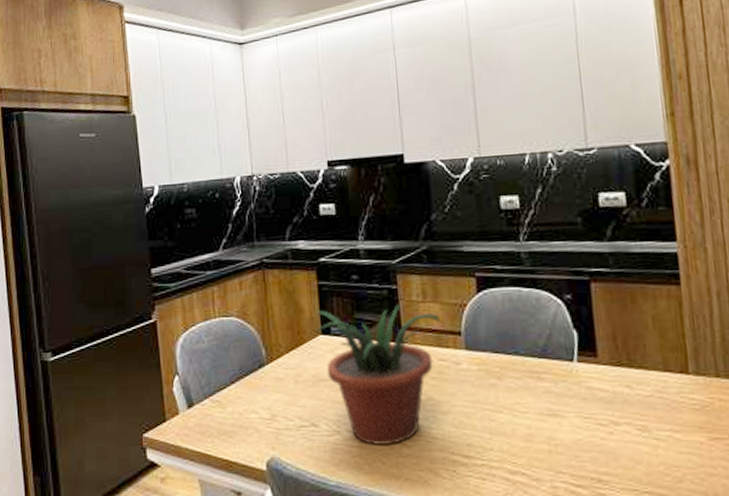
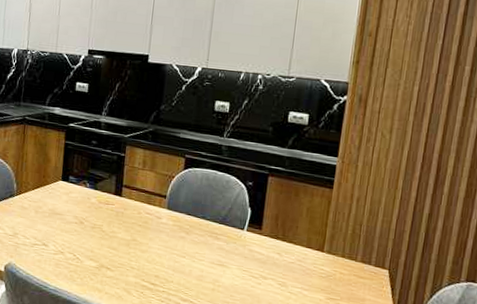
potted plant: present [315,304,442,446] -> none [57,162,154,268]

